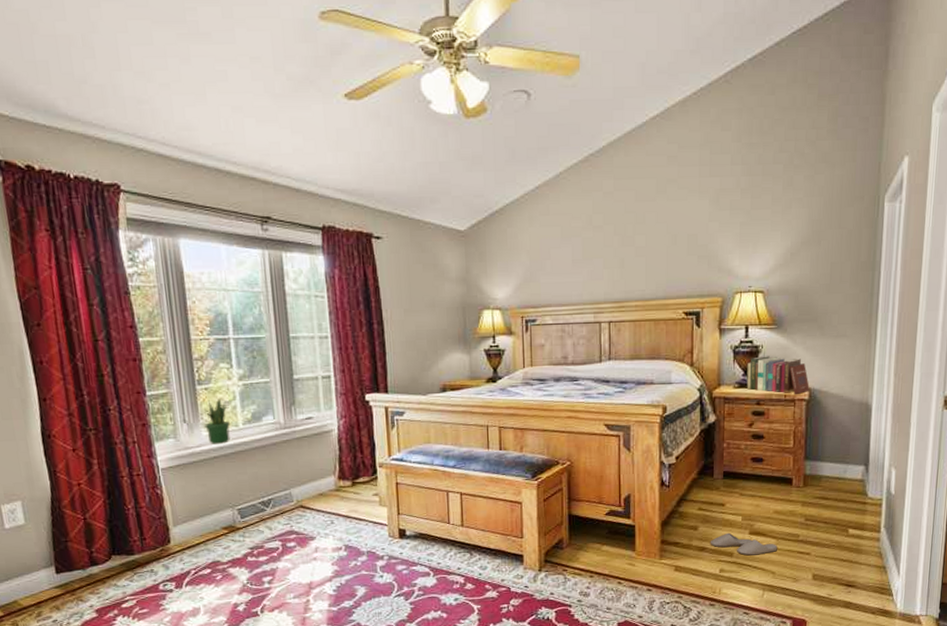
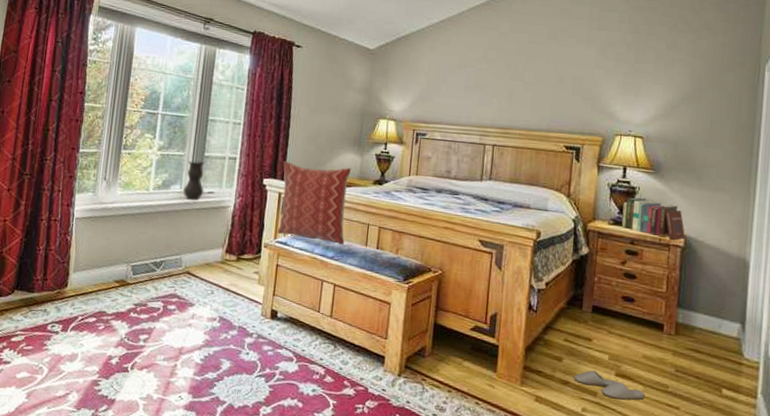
planter: present [204,398,230,445] -> none [121,163,144,205]
vase: none [276,385,301,431] -> present [183,160,205,201]
pillow: none [384,368,465,452] -> present [277,161,352,246]

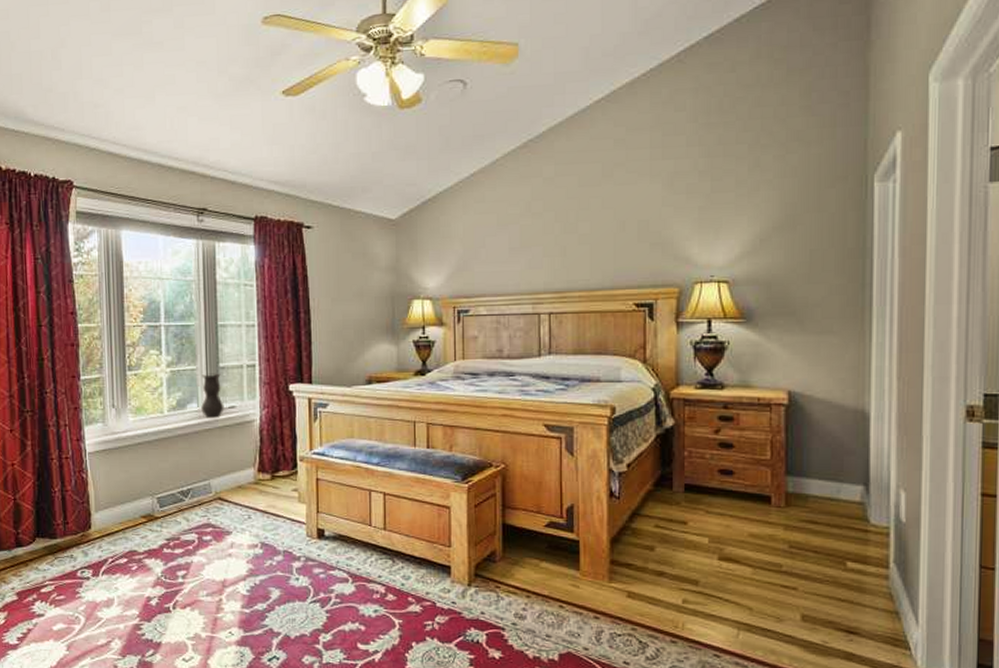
pillow: present [277,161,352,246] -> none [308,359,390,449]
slippers: present [573,370,645,400] -> none [669,556,754,586]
books: present [621,197,685,240] -> none [711,353,789,398]

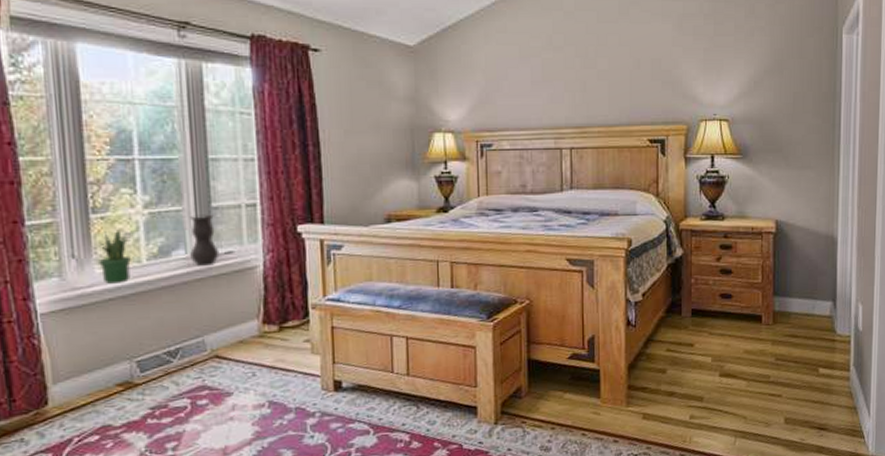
planter: none [132,384,156,431] -> present [98,229,131,285]

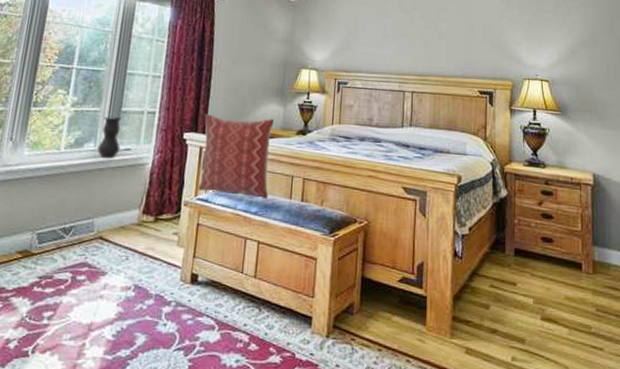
planter: present [98,229,131,285] -> none [28,120,55,166]
pillow: none [319,196,412,291] -> present [197,114,275,200]

